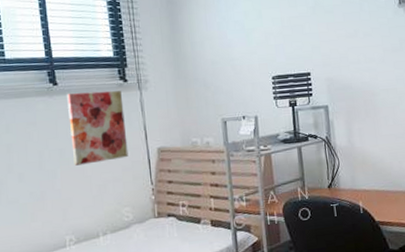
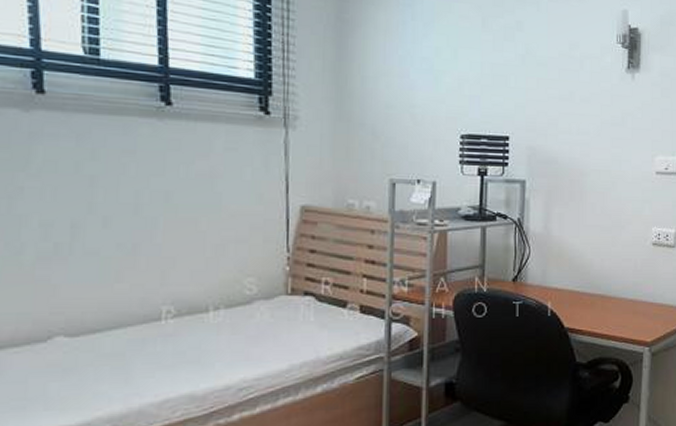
wall art: present [66,90,128,166] -> none [182,119,261,216]

